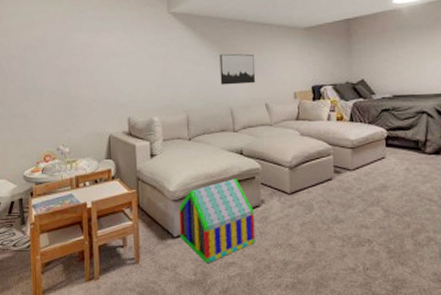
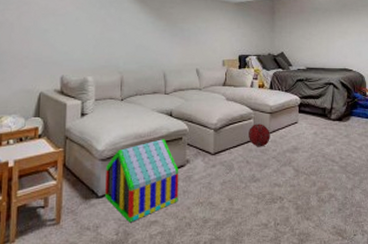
wall art: present [219,53,256,85] -> none [156,20,190,50]
ball: none [328,160,354,186] -> present [249,124,270,147]

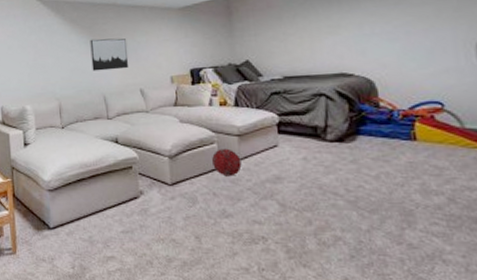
toy house: present [105,139,179,223] -> none [54,168,135,257]
wall art: none [156,20,190,50] -> present [90,38,129,71]

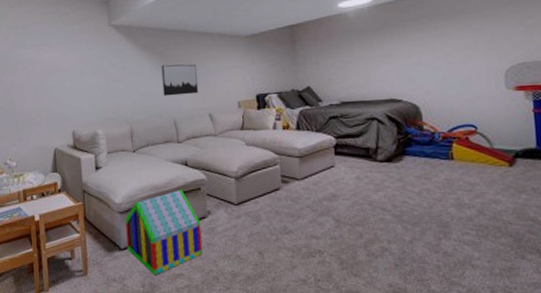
toy house: none [54,168,135,257] -> present [125,190,203,275]
ball: present [212,148,242,177] -> none [275,169,302,196]

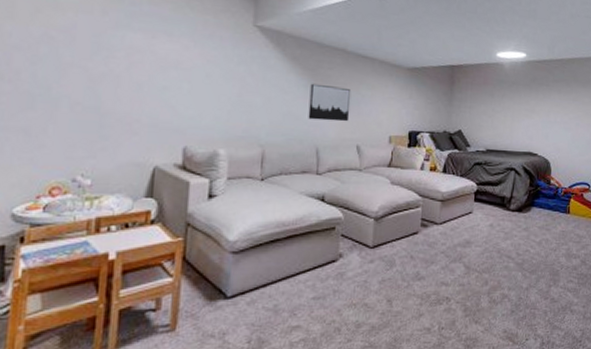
toy house: present [125,190,203,275] -> none [235,228,330,329]

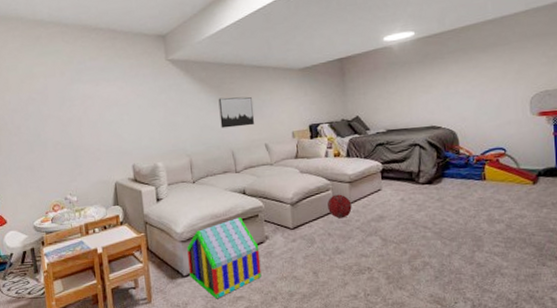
toy house: none [235,228,330,329] -> present [187,217,262,299]
ball: none [415,213,440,240] -> present [327,194,352,219]

